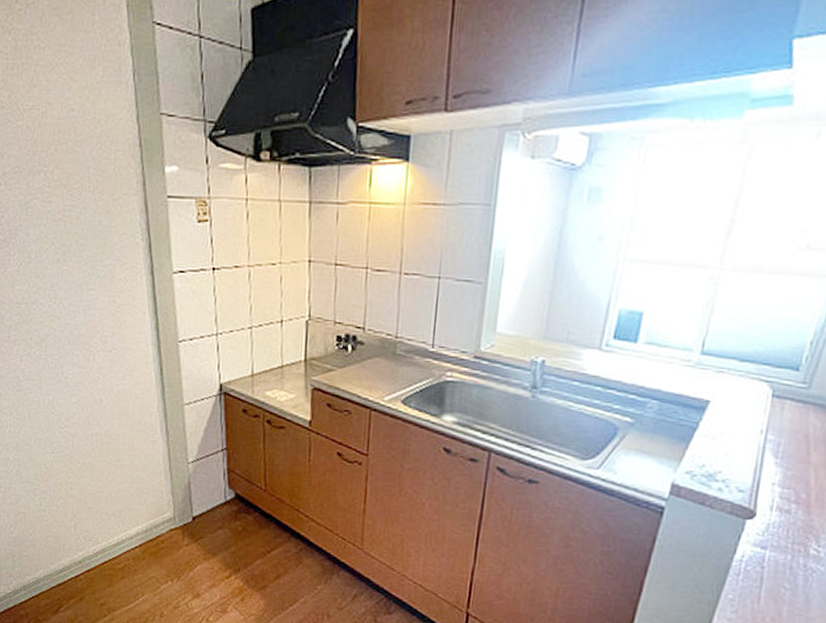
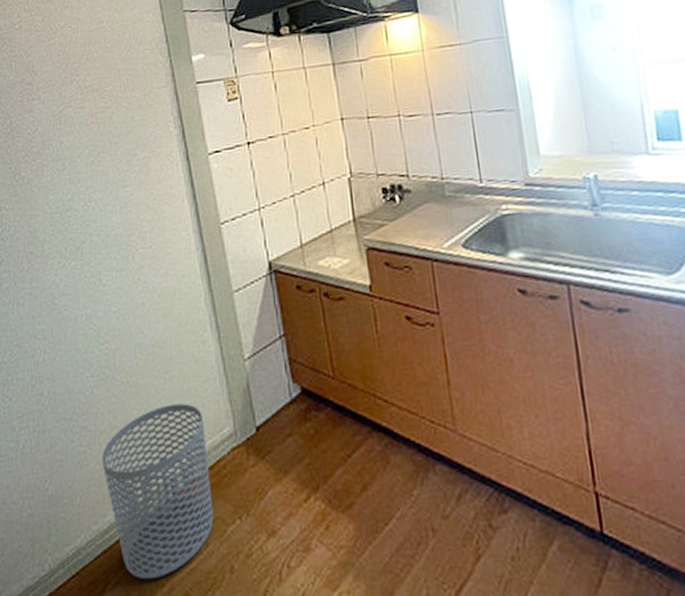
waste bin: none [59,486,151,610] -> present [101,403,214,579]

